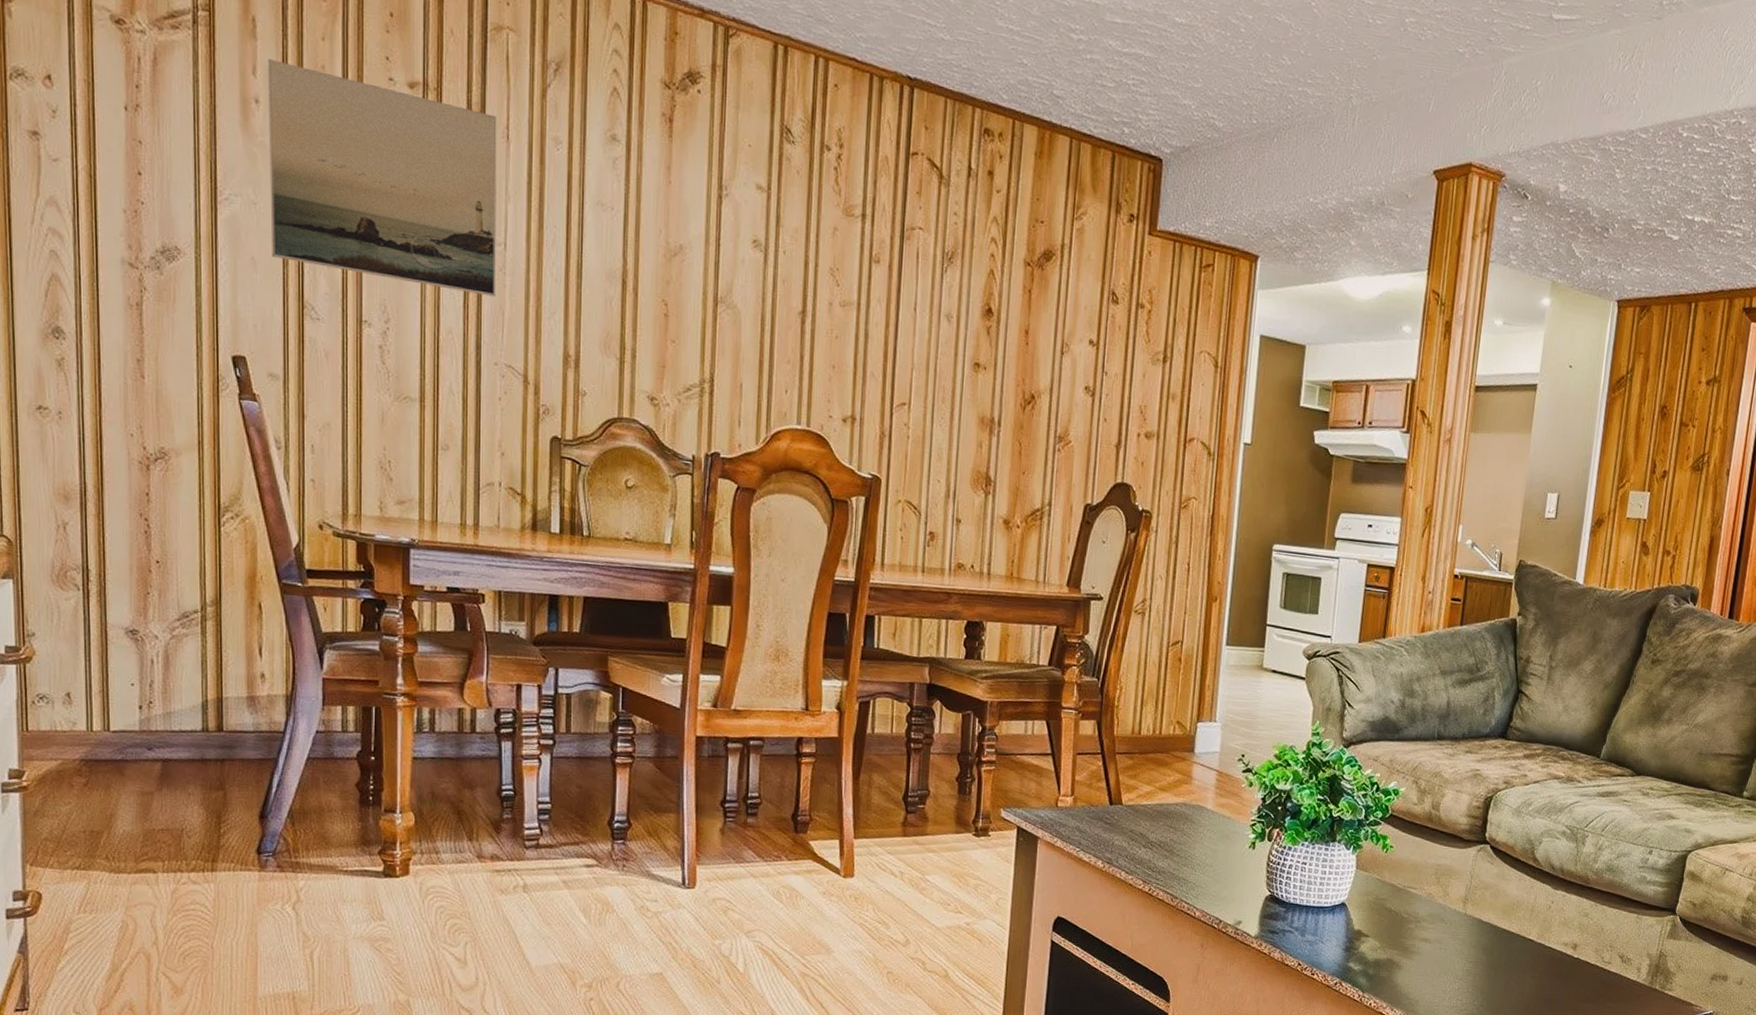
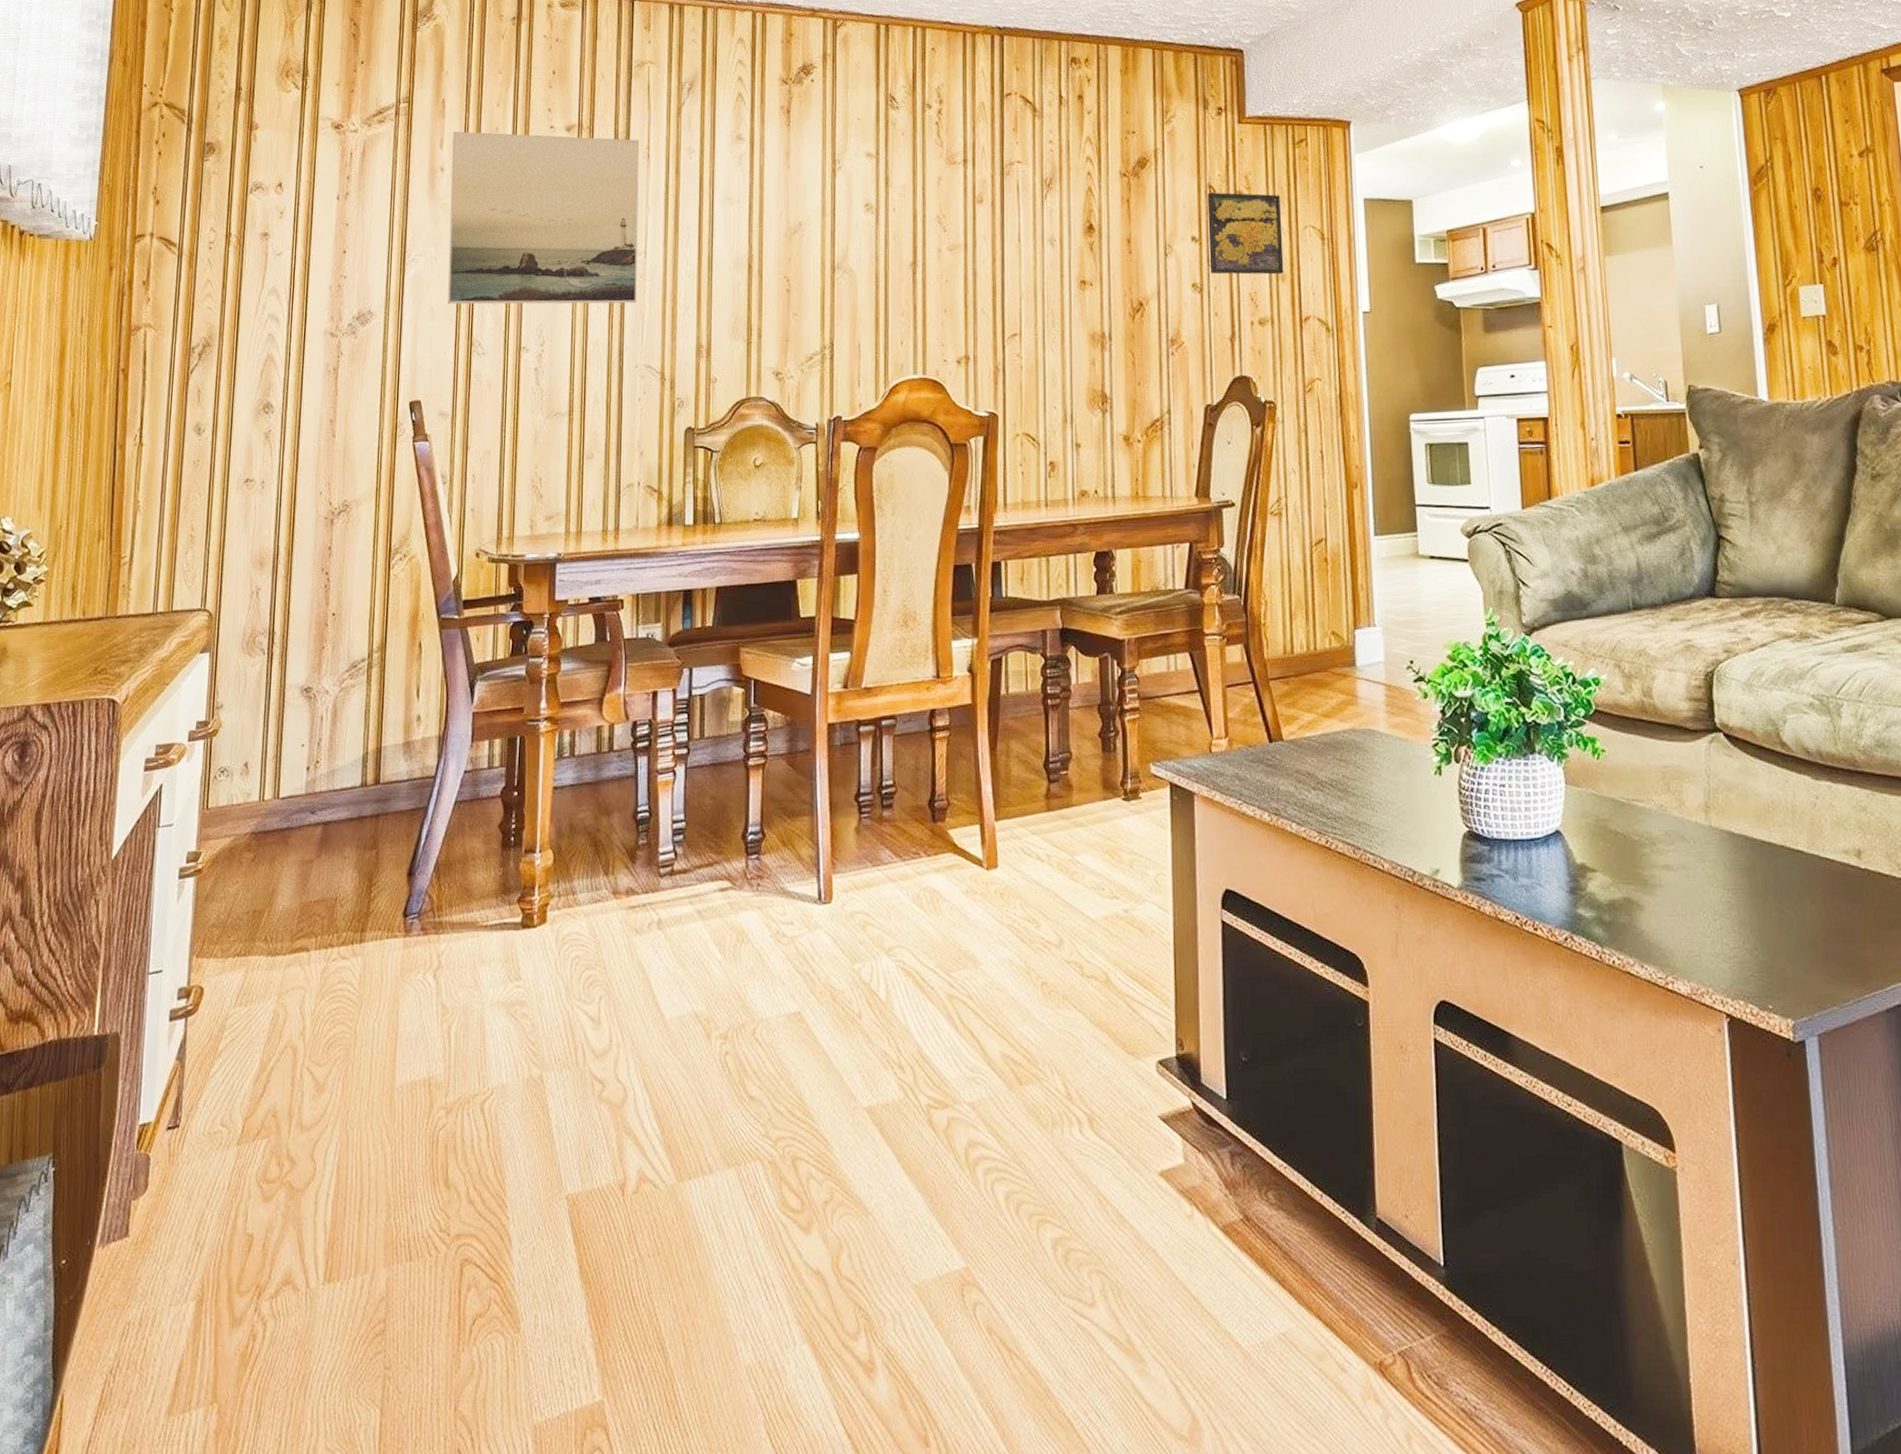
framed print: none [1103,299,1181,393] -> present [1207,192,1284,275]

